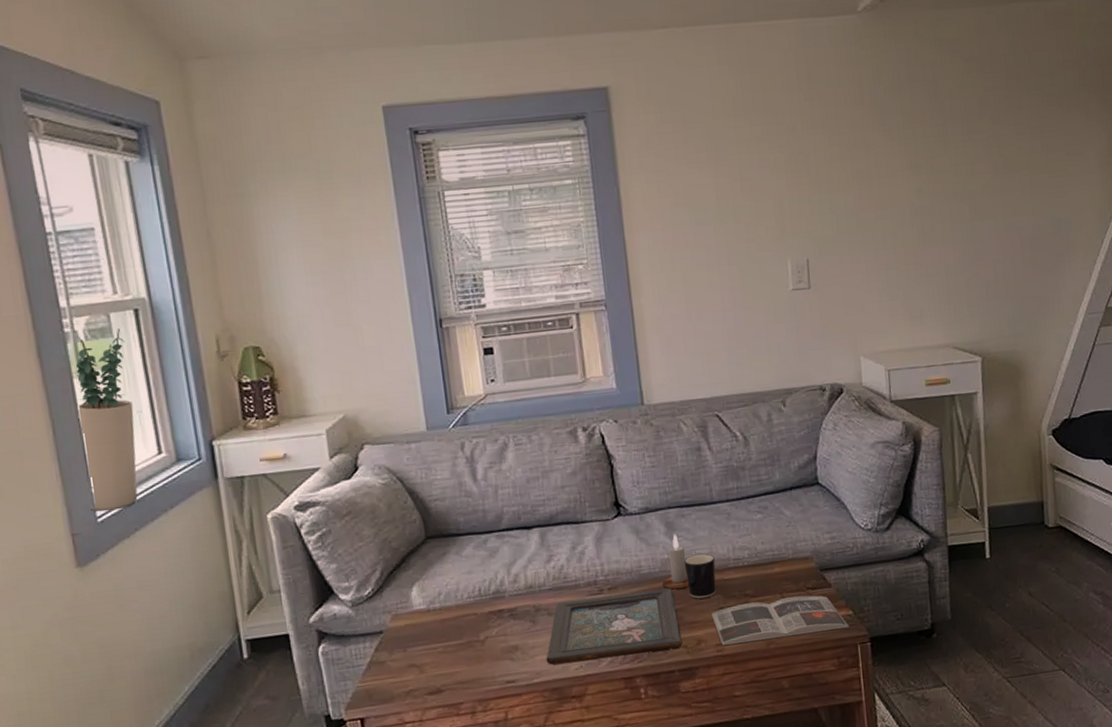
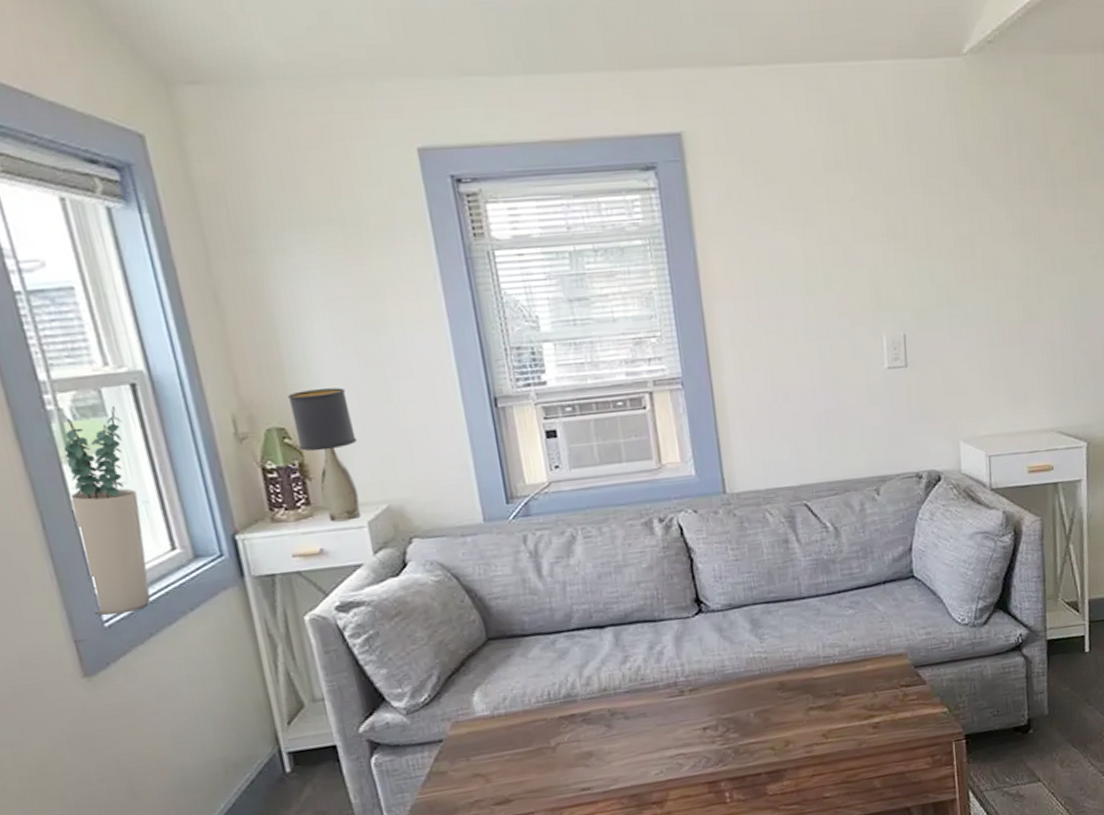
table lamp: none [263,311,321,430] -> present [287,387,361,522]
decorative tray: present [546,588,682,665] -> none [623,689,770,771]
candle: present [661,534,689,590] -> none [747,631,776,690]
mug: present [684,553,716,600] -> none [770,651,805,700]
magazine: present [711,595,849,646] -> none [800,693,944,747]

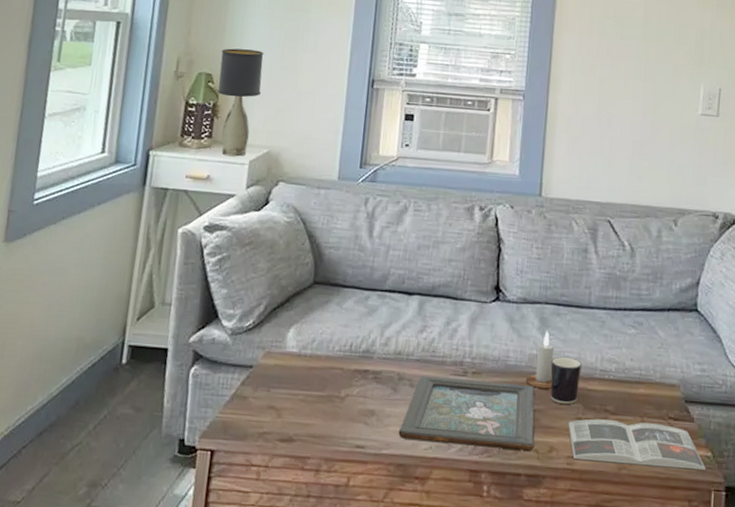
vase: present [64,406,151,616] -> none [28,36,102,197]
decorative tray: none [623,689,770,771] -> present [398,375,535,451]
candle: none [747,631,776,690] -> present [525,331,555,389]
mug: none [770,651,805,700] -> present [550,356,582,406]
magazine: none [800,693,944,747] -> present [568,419,706,471]

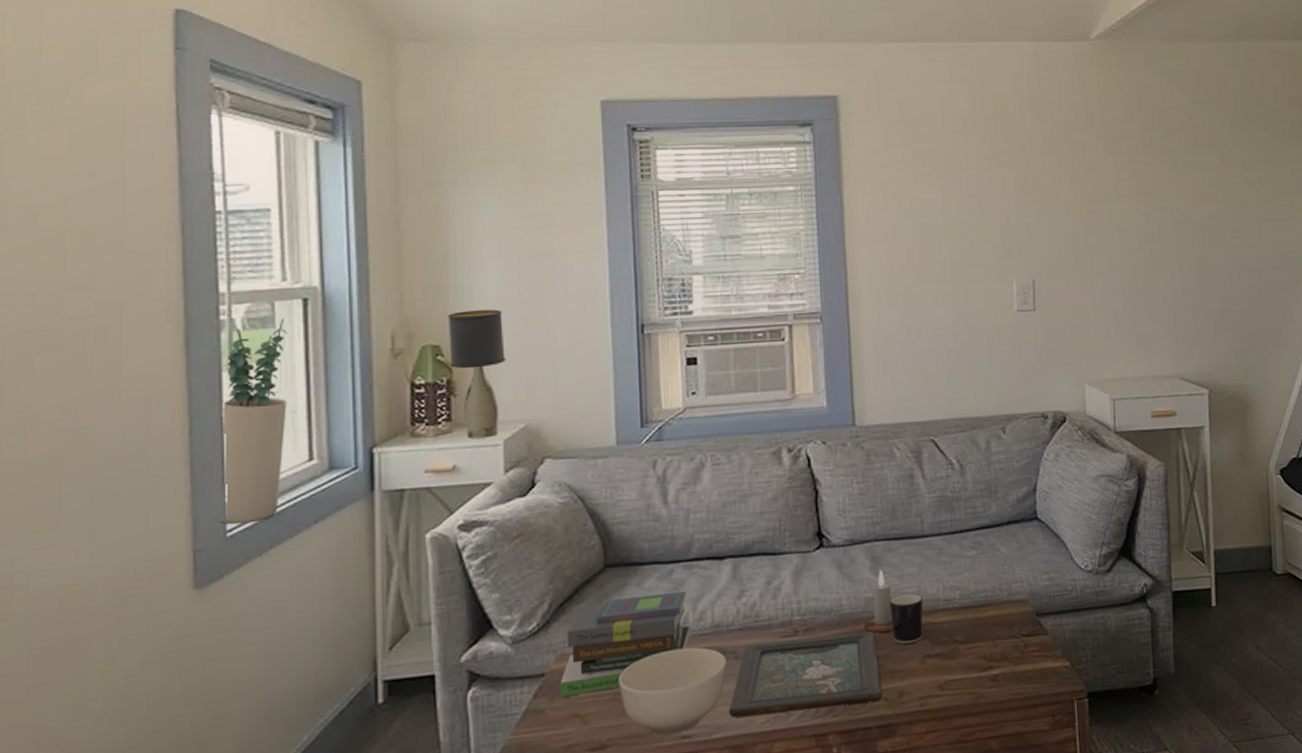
vase: none [28,36,102,197] -> present [217,319,289,525]
books: none [262,312,378,391] -> present [560,592,690,698]
bowl: none [310,366,403,443] -> present [618,647,727,736]
magazine: present [568,419,706,471] -> none [916,643,1066,700]

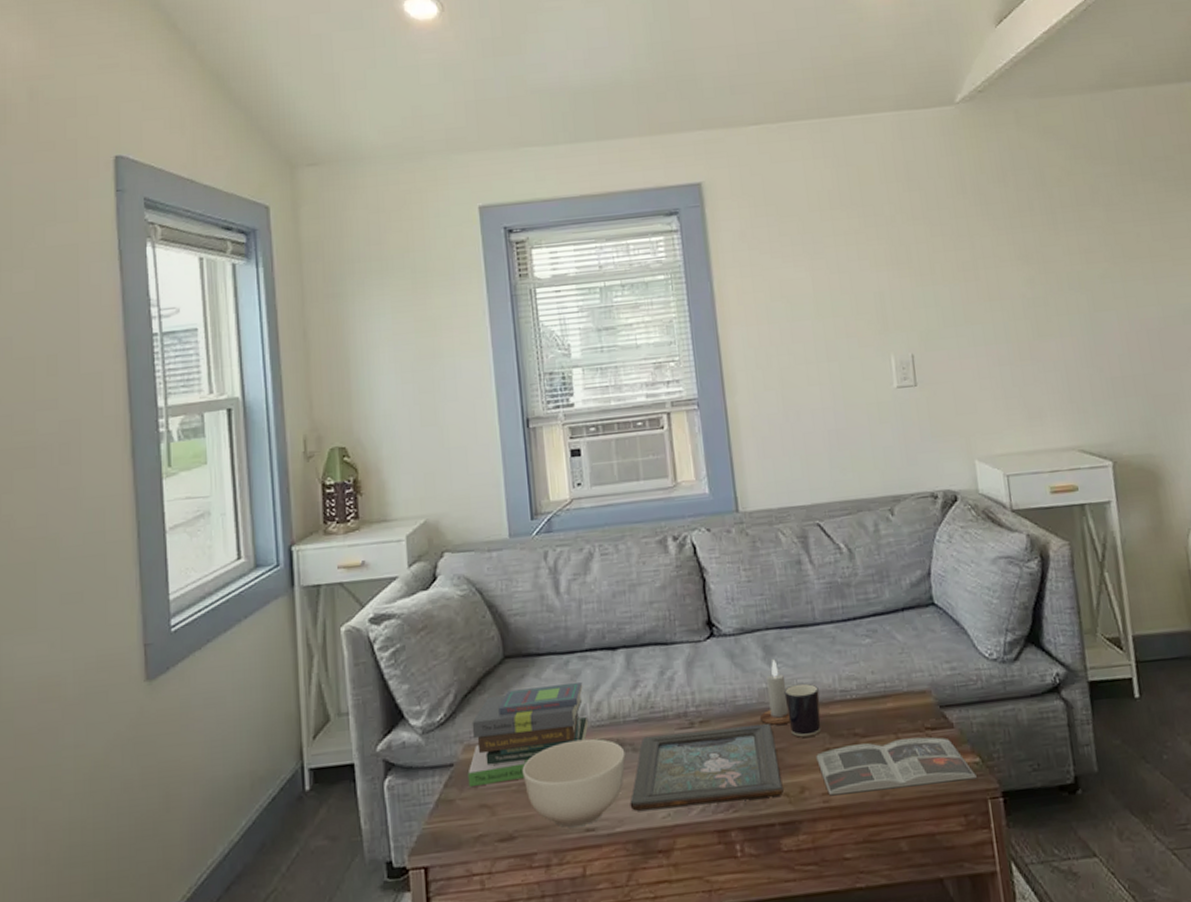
vase: present [217,319,289,525] -> none [162,428,217,621]
table lamp: present [447,309,505,439] -> none [351,410,404,536]
magazine: none [916,643,1066,700] -> present [816,737,977,796]

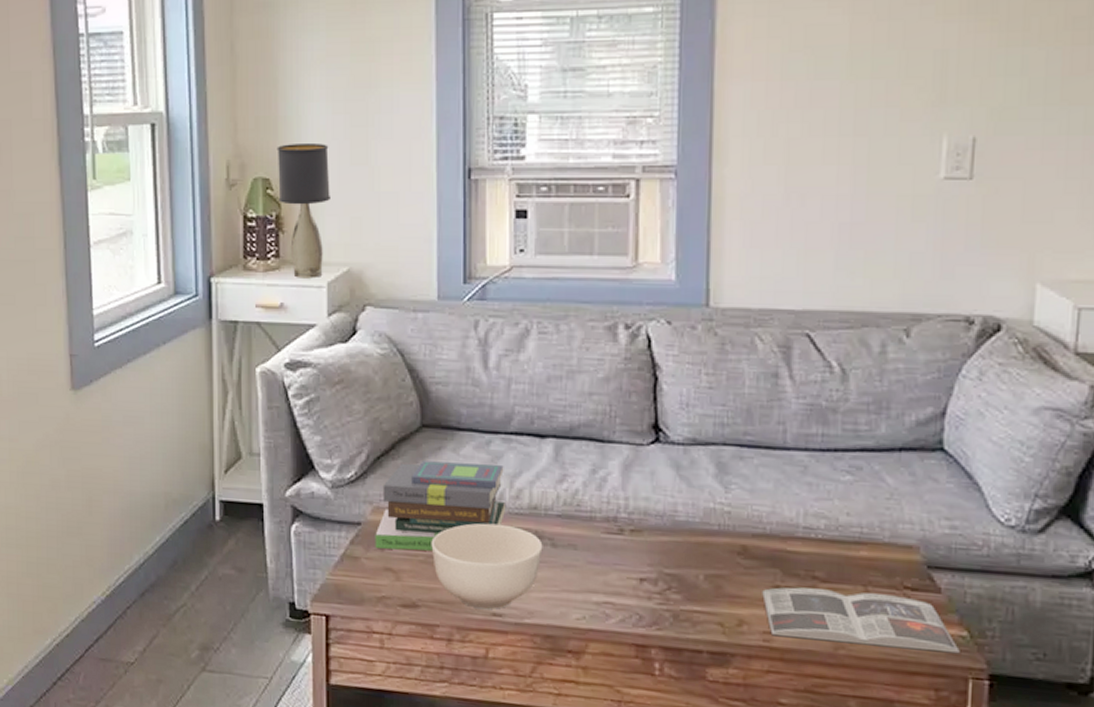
table lamp: none [351,410,404,536] -> present [277,144,330,279]
decorative tray: present [630,724,784,811] -> none [542,534,718,624]
candle: present [759,659,790,725] -> none [701,479,739,551]
mug: present [784,683,821,738] -> none [734,510,777,571]

